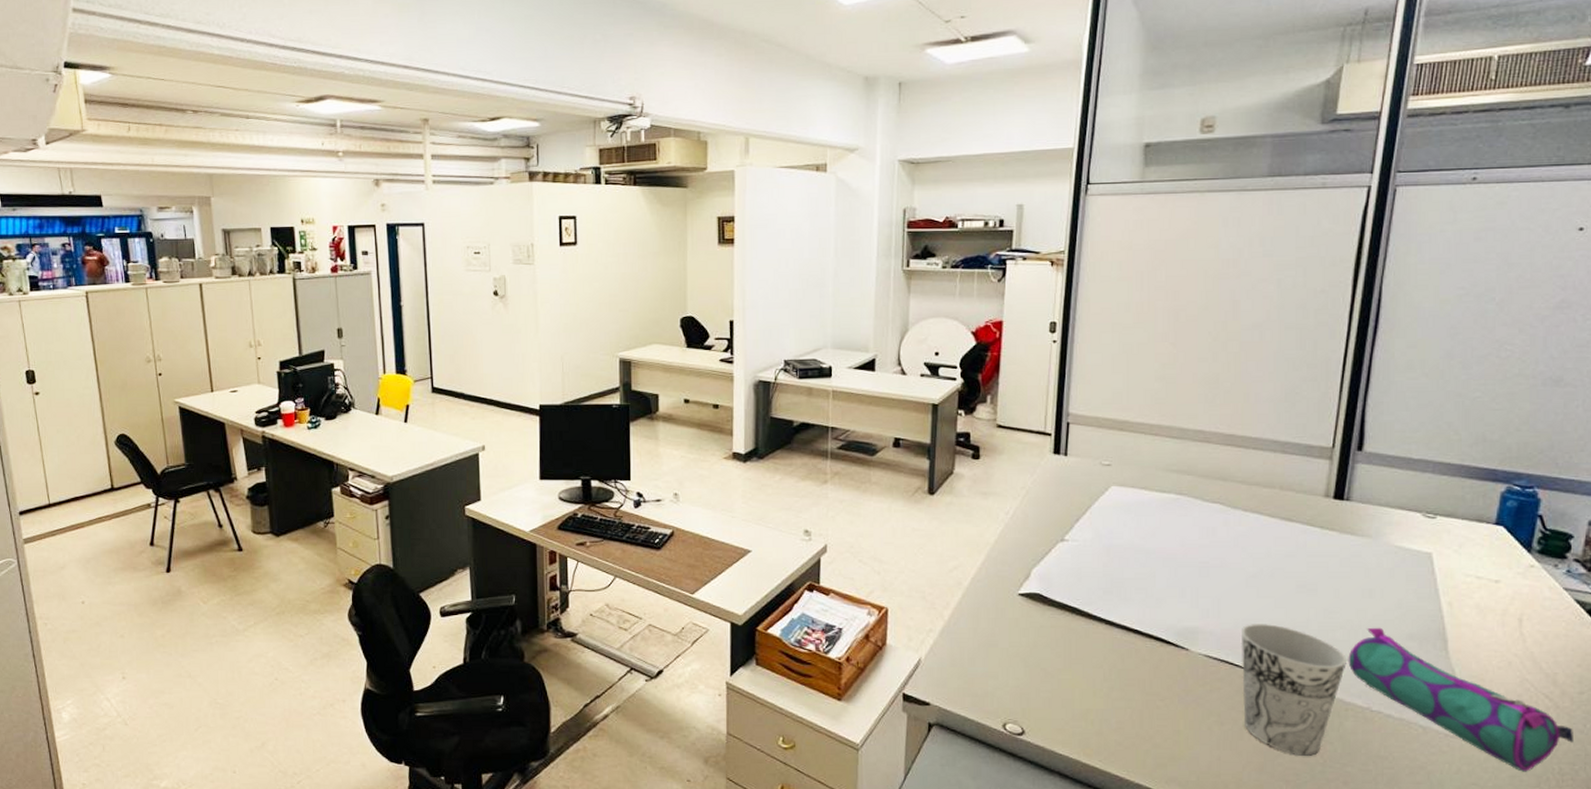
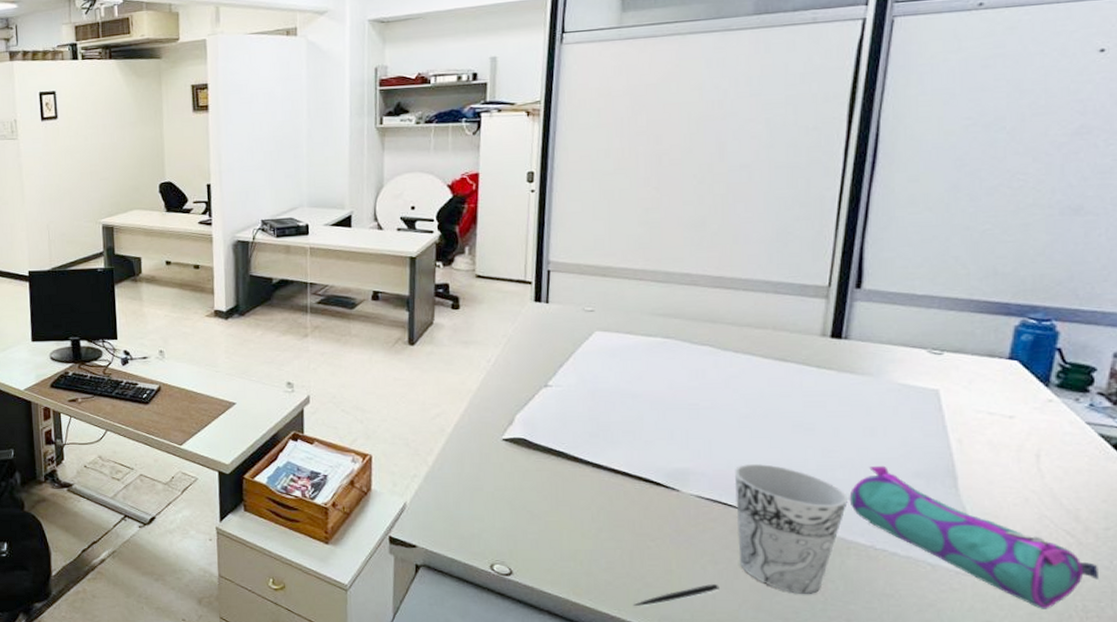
pen: none [1142,744,1225,767] -> present [634,583,720,606]

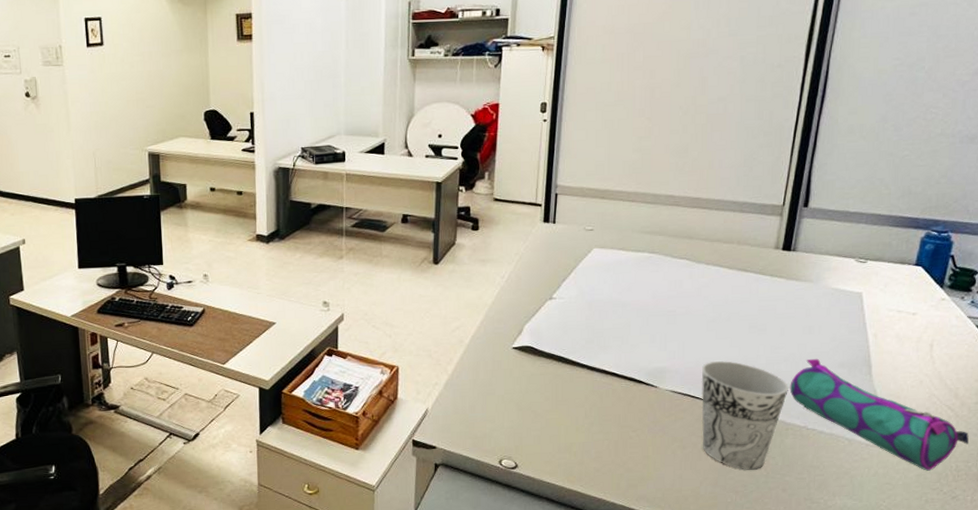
pen: present [634,583,720,606] -> none [617,465,686,489]

